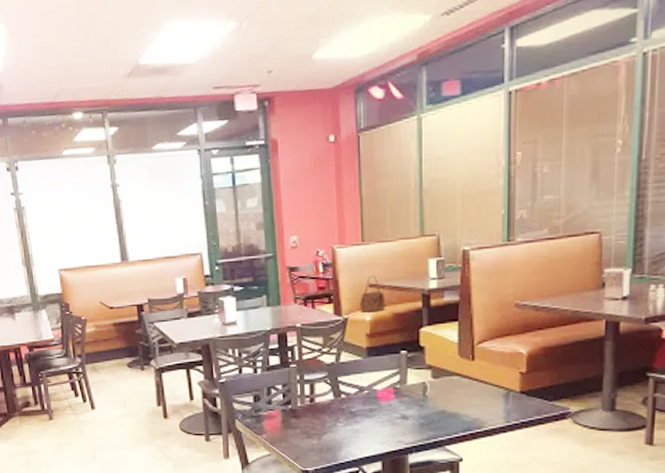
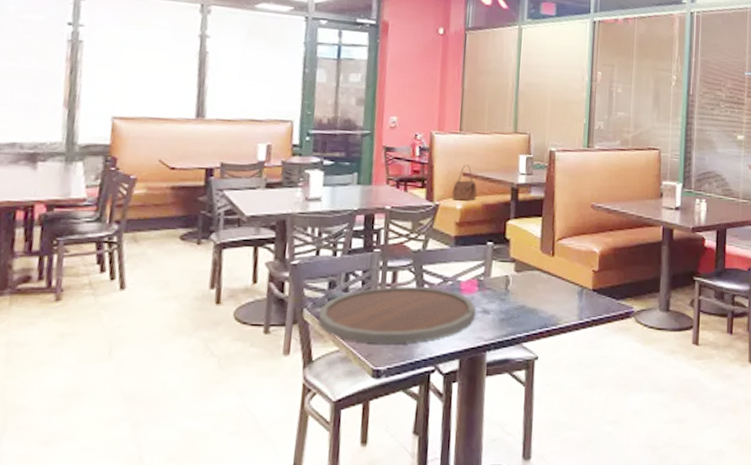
tray: none [248,396,394,448] -> present [318,286,476,344]

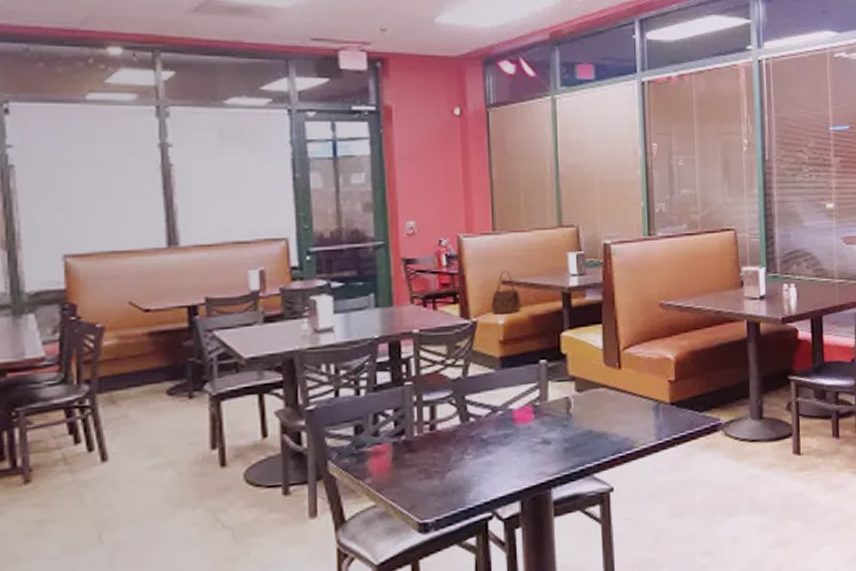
tray: present [318,286,476,344] -> none [346,420,534,493]

